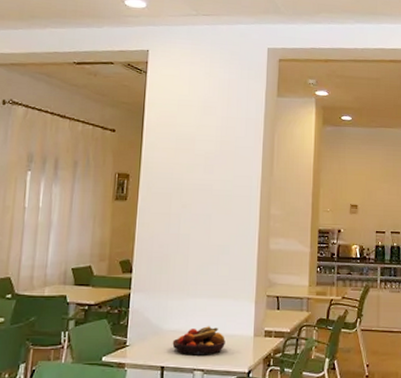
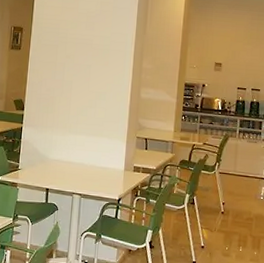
fruit bowl: present [172,326,225,356] -> none [56,158,100,183]

